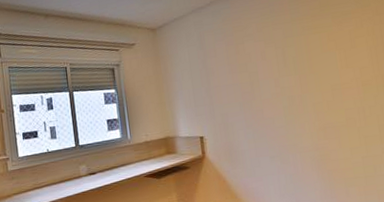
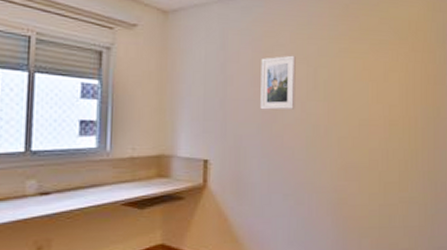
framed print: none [234,41,270,91] -> present [260,55,296,110]

